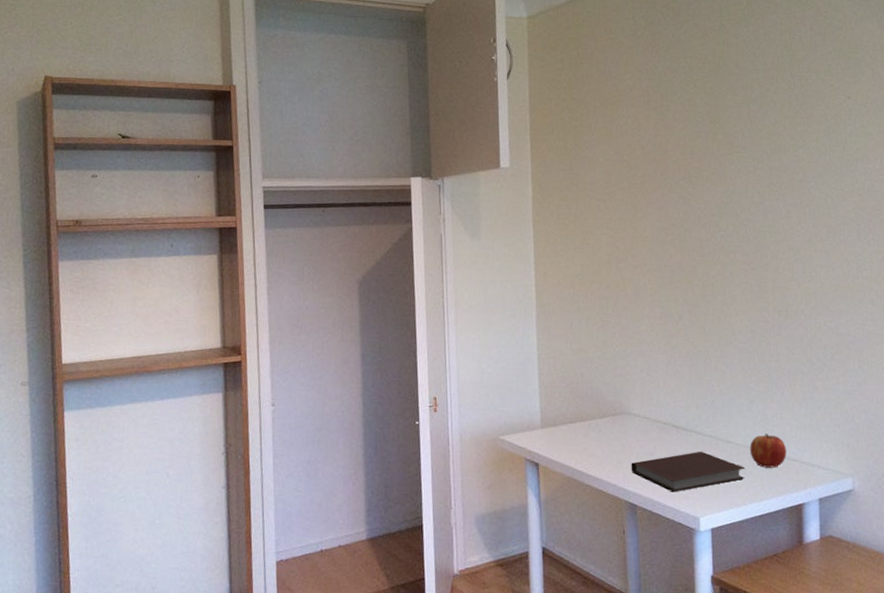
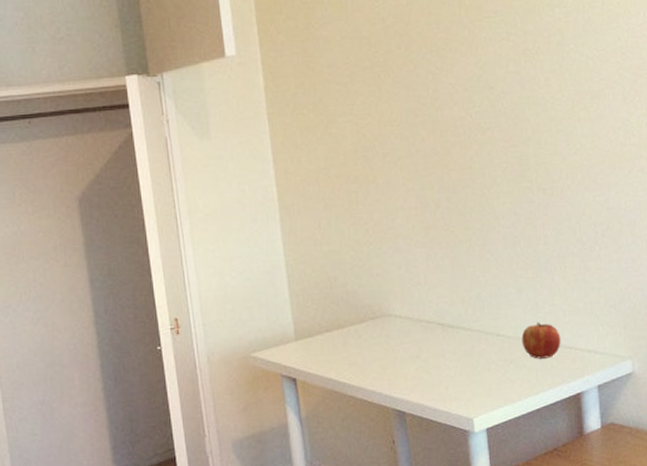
notebook: present [631,451,745,492] -> none [396,348,518,395]

